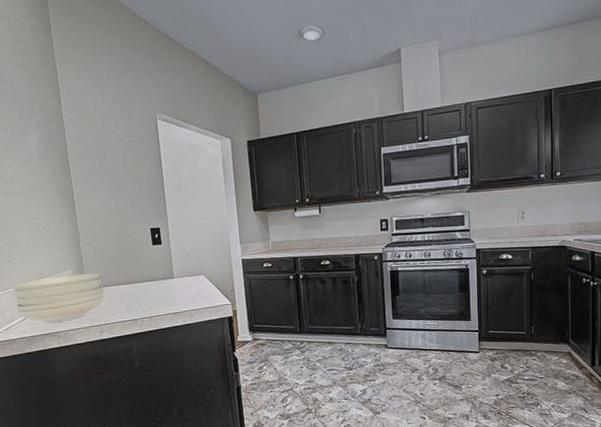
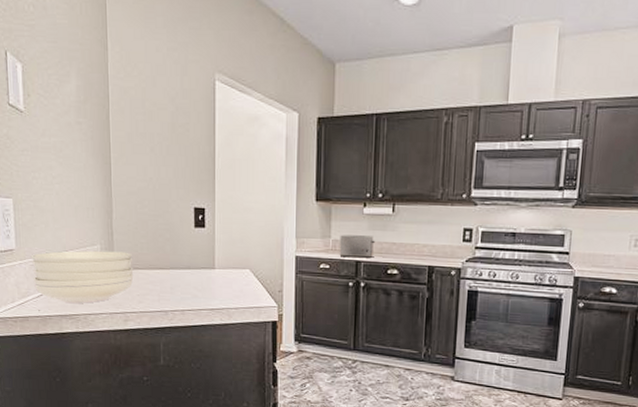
toaster: none [277,235,307,256] -> present [339,235,375,259]

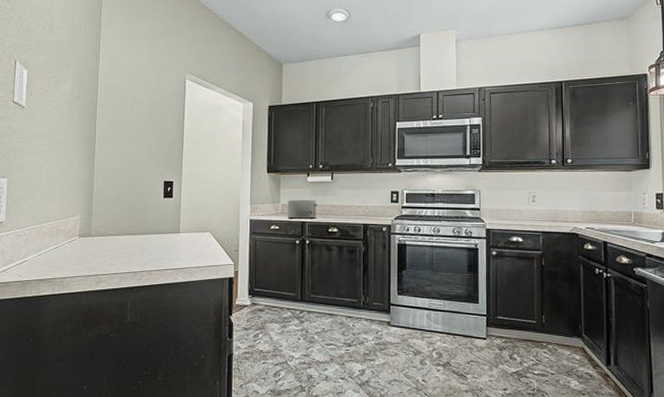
bowl: present [31,250,134,304] -> none [17,220,109,269]

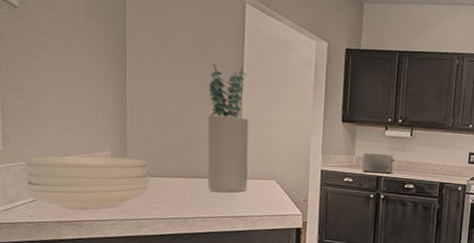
bowl: none [17,220,109,269] -> present [22,155,150,210]
vase: none [153,133,188,247] -> present [207,63,249,193]

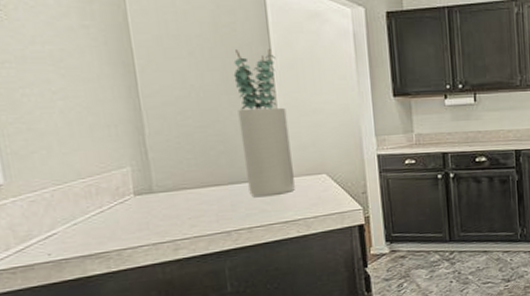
bowl: present [22,155,150,210] -> none [29,171,181,241]
toaster: present [362,153,394,175] -> none [423,126,460,151]

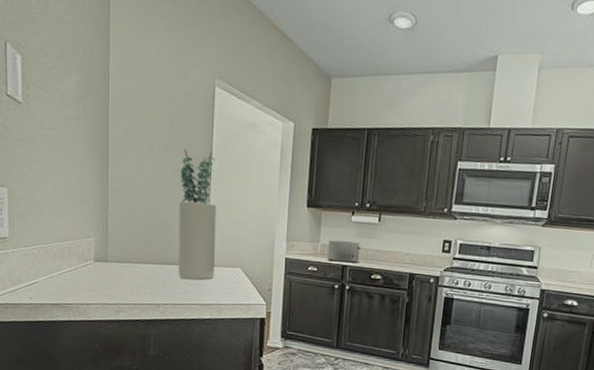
toaster: none [423,126,460,151] -> present [327,240,361,264]

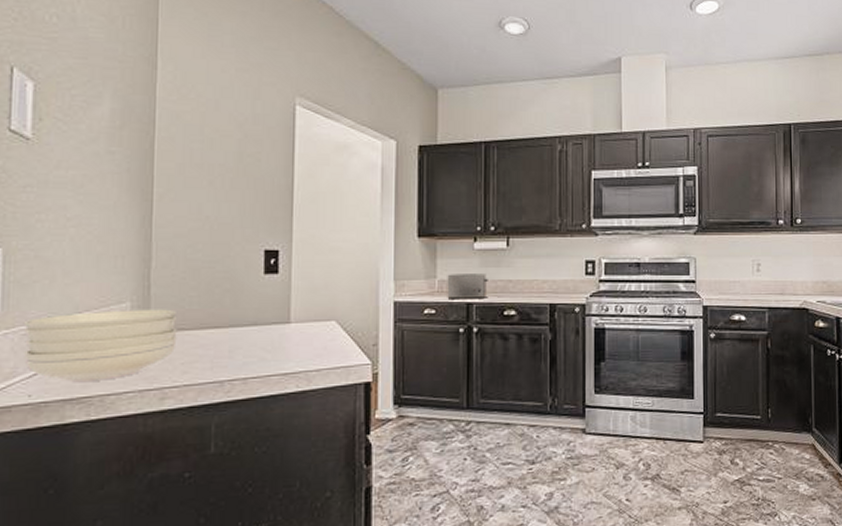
bowl: none [24,242,127,294] -> present [23,309,178,383]
vase: present [178,149,217,281] -> none [249,181,301,344]

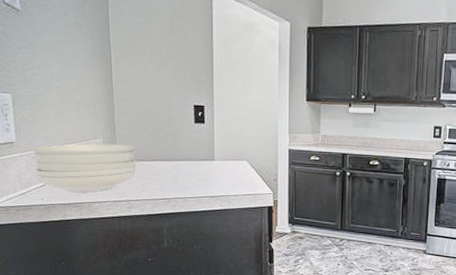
toaster: present [447,274,488,300] -> none [328,131,359,152]

